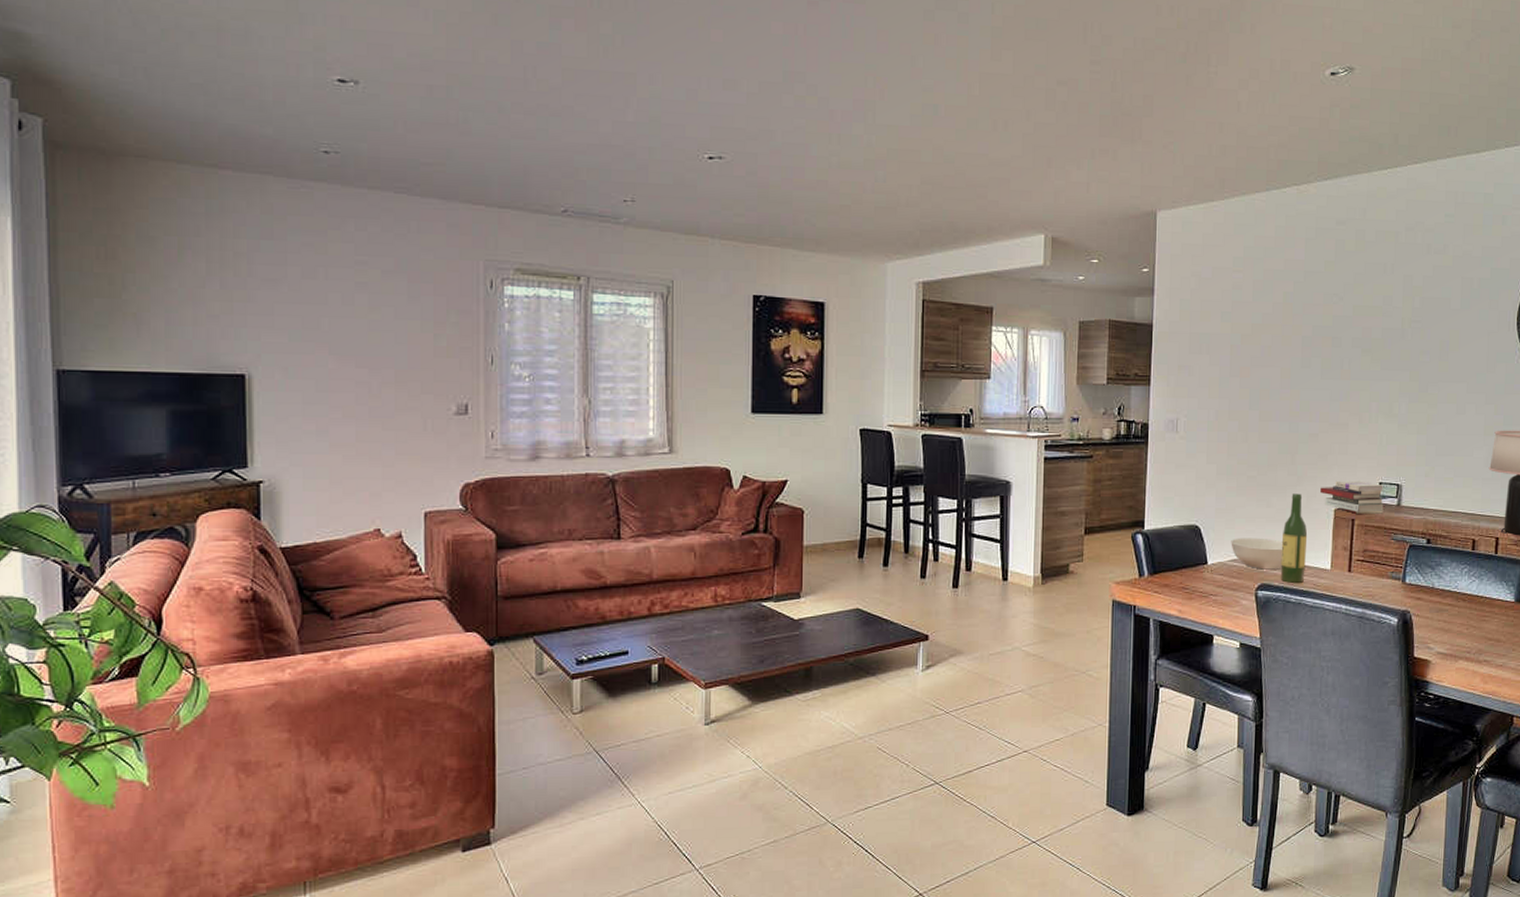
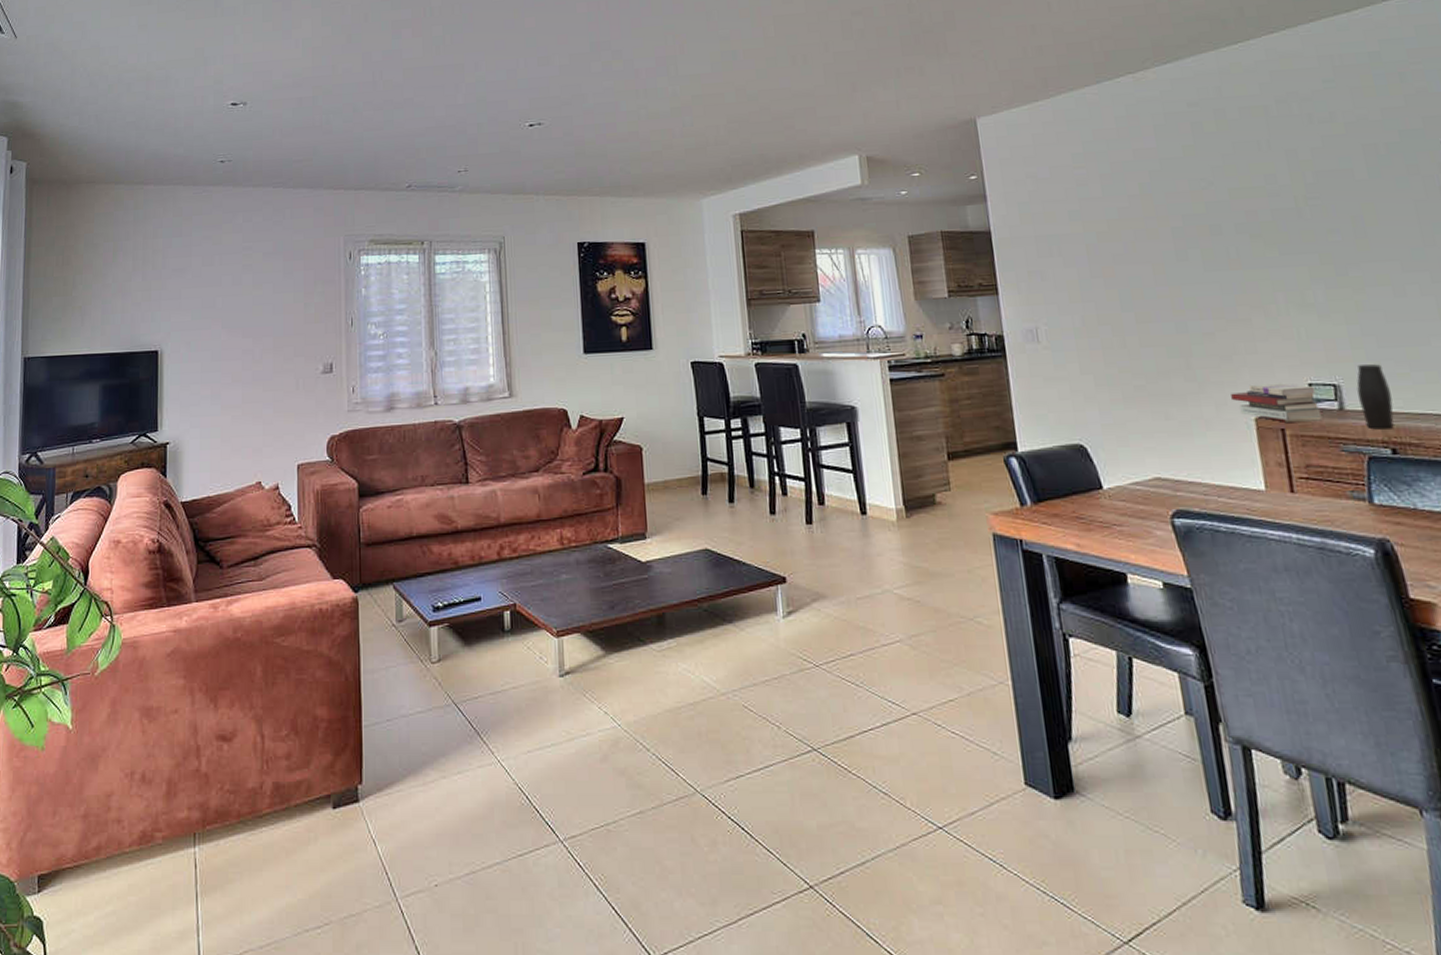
bowl: present [1231,538,1283,570] -> none [1127,455,1200,493]
wine bottle: present [1280,493,1308,584] -> none [1191,402,1233,510]
vase: none [1413,469,1437,524] -> present [1356,364,1395,431]

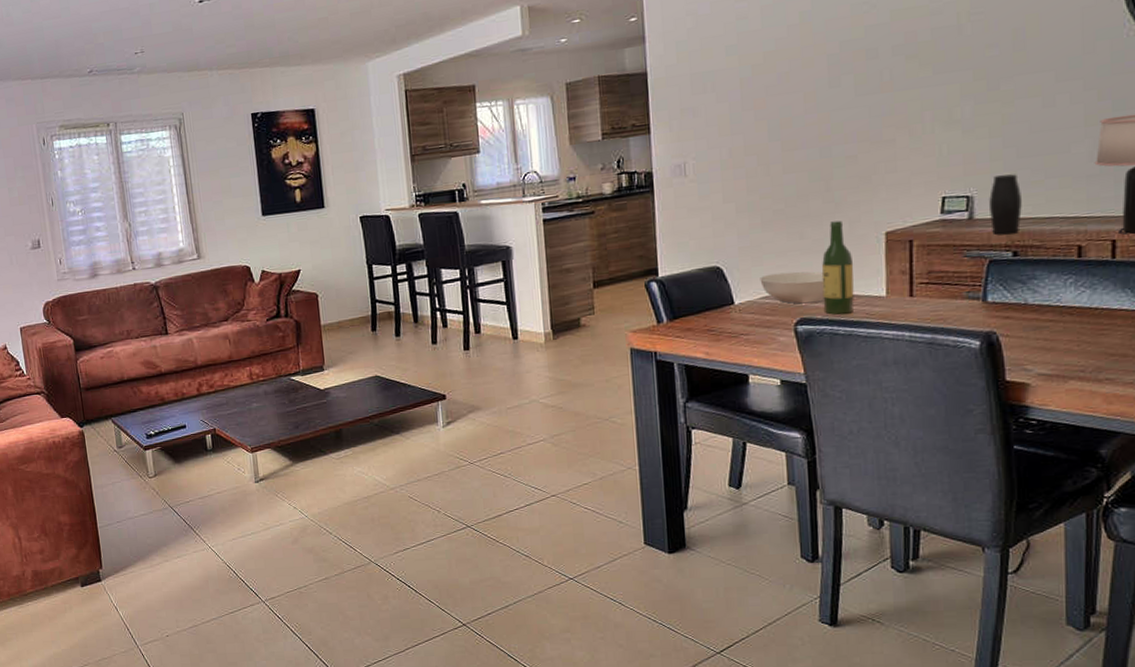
bowl: none [1127,455,1200,493] -> present [760,271,824,304]
wine bottle: none [1191,402,1233,510] -> present [821,220,854,316]
books: present [1231,383,1323,422] -> none [865,197,951,235]

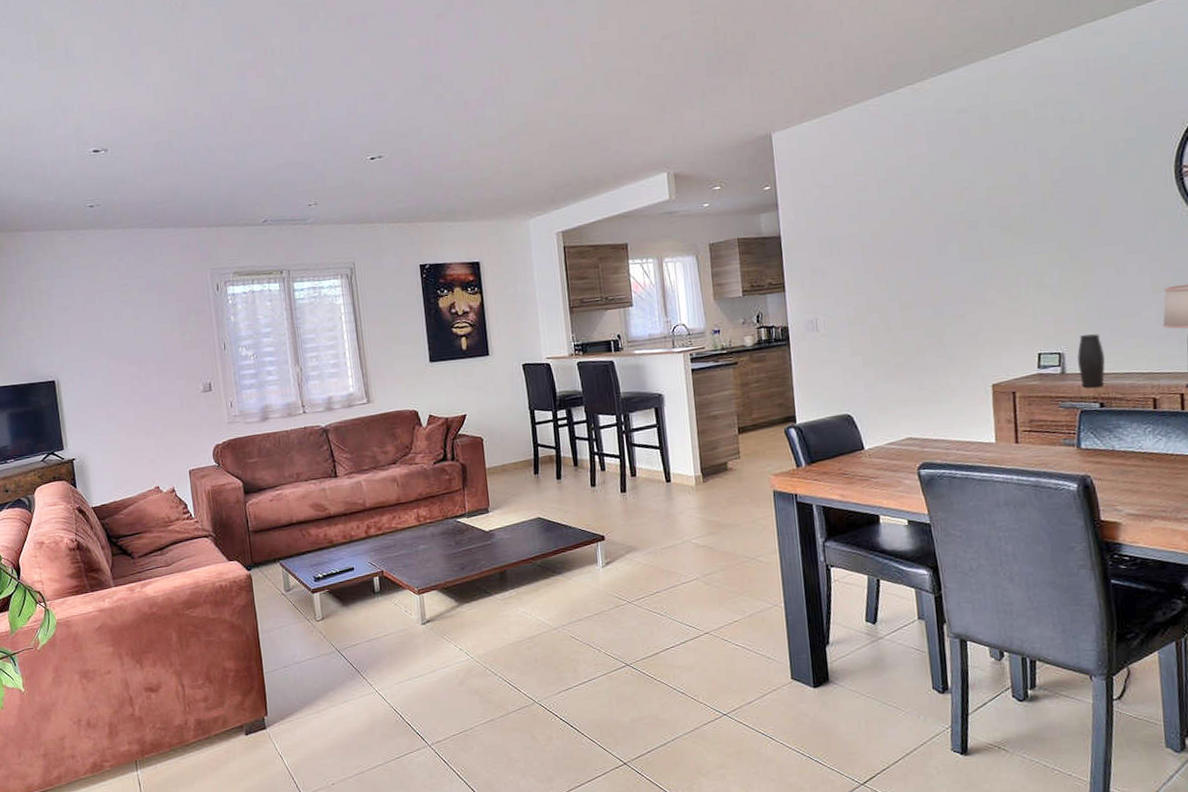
bowl: present [760,271,824,304] -> none [886,419,943,450]
wine bottle: present [821,220,854,316] -> none [939,373,969,461]

